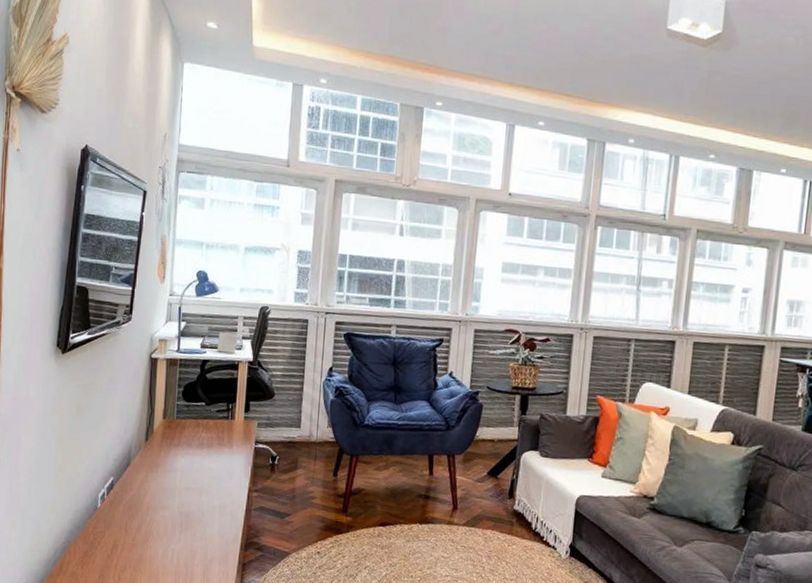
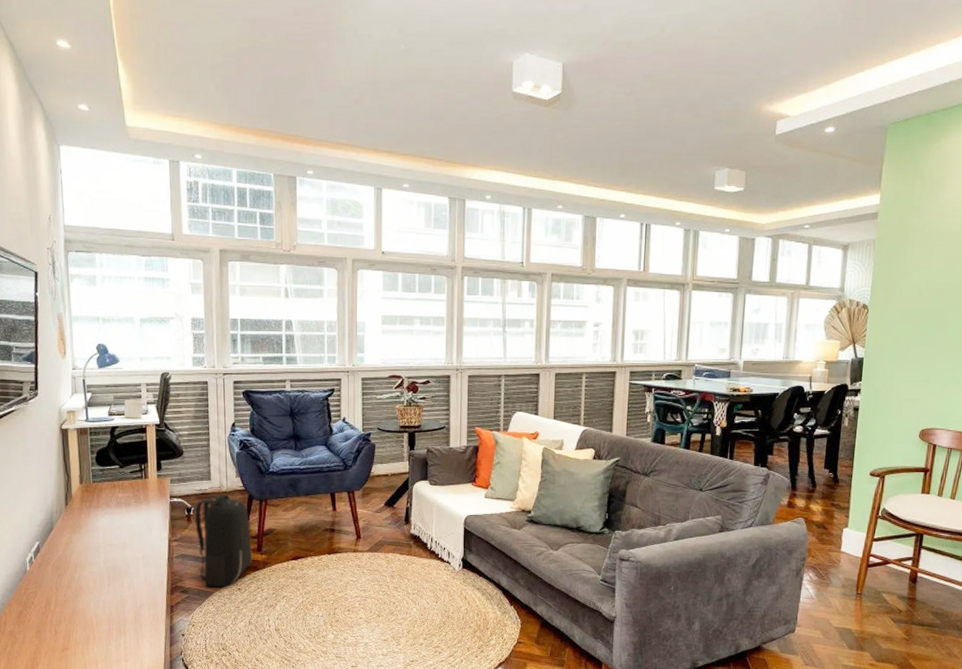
backpack: none [265,443,337,549] -> present [188,494,253,588]

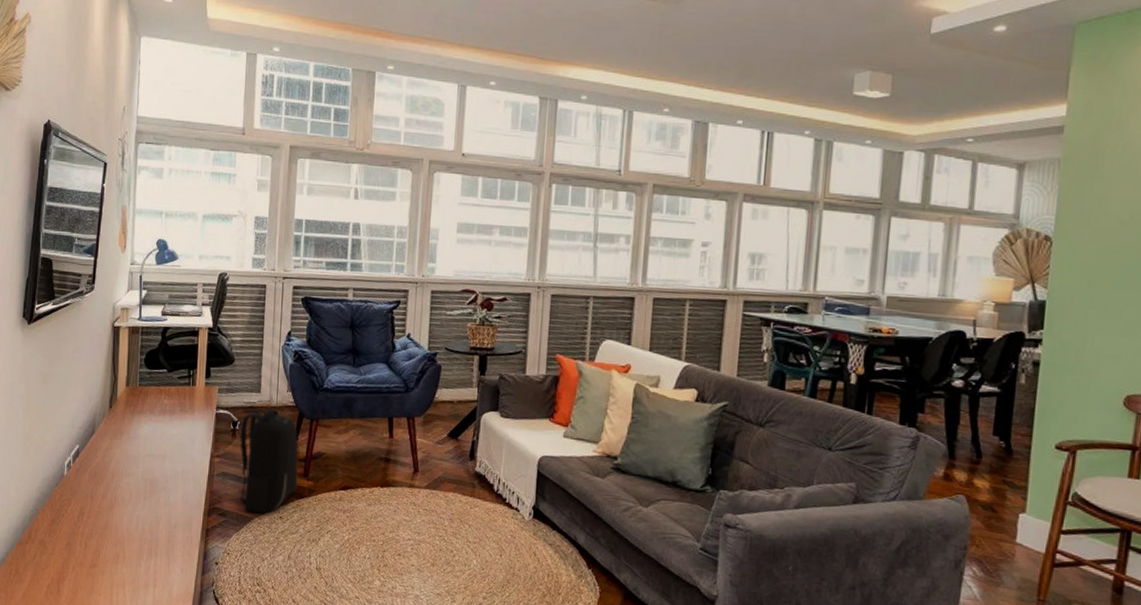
mug: present [123,399,144,418] -> none [177,299,199,320]

